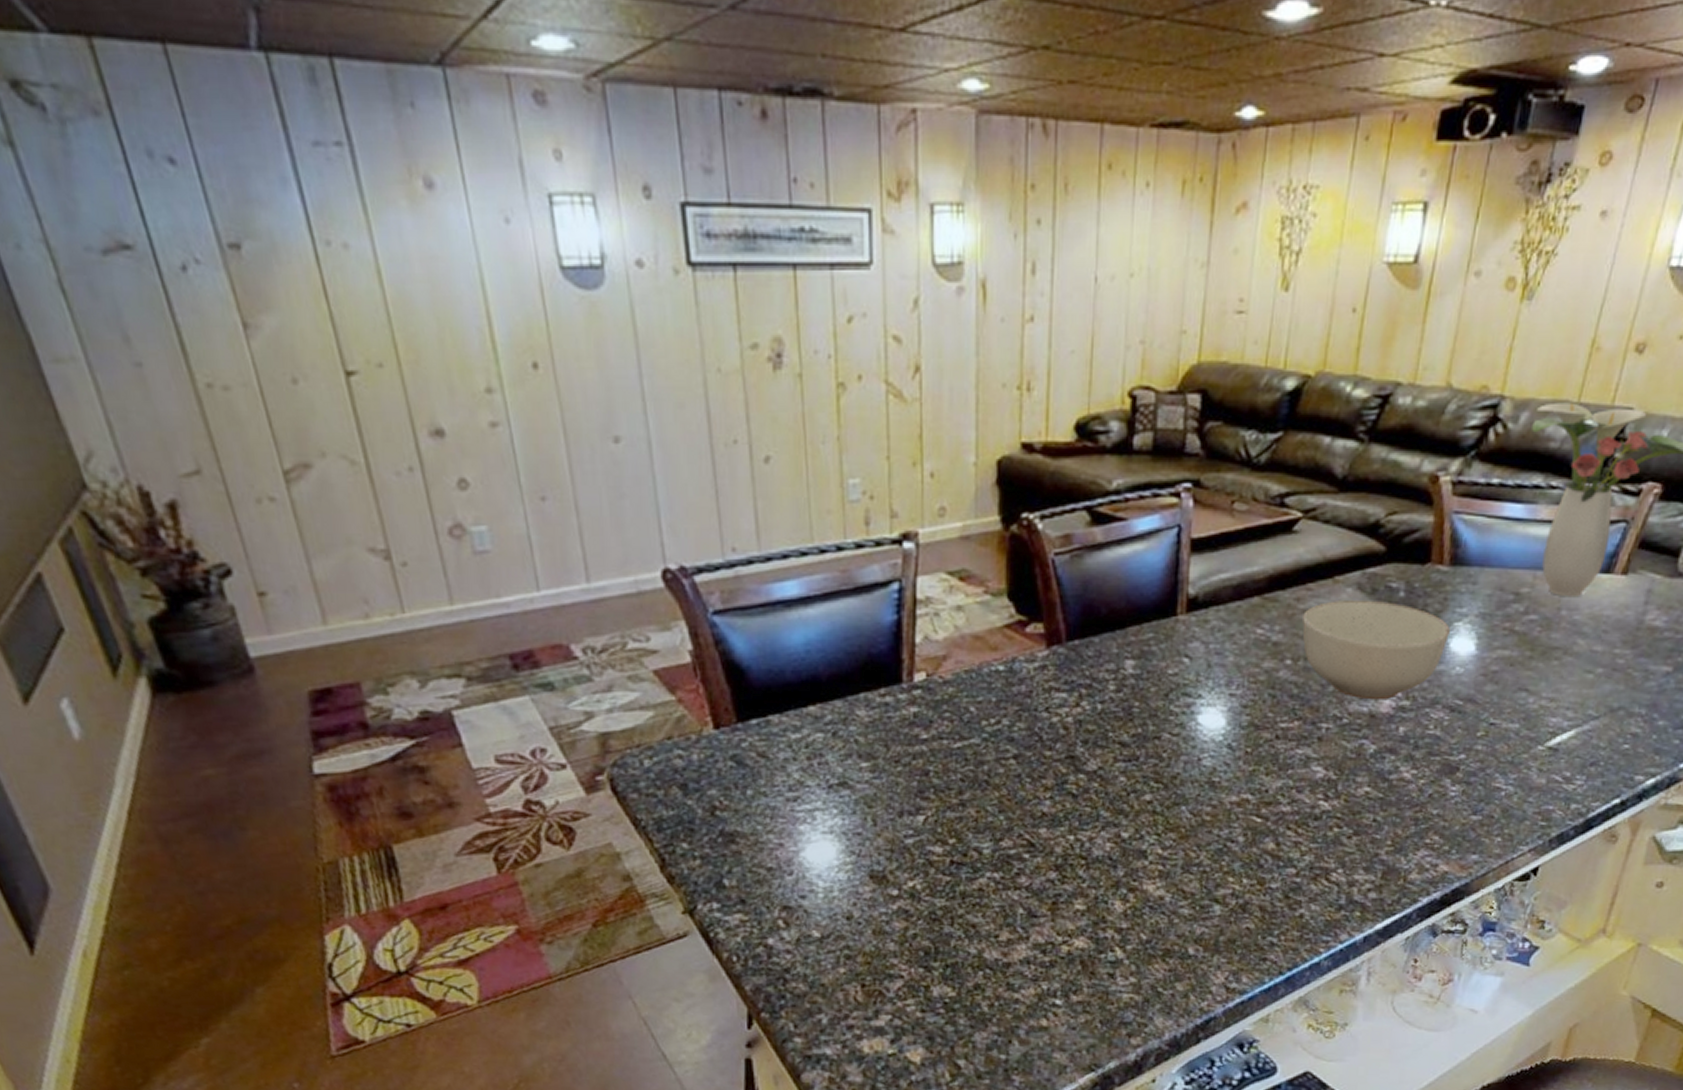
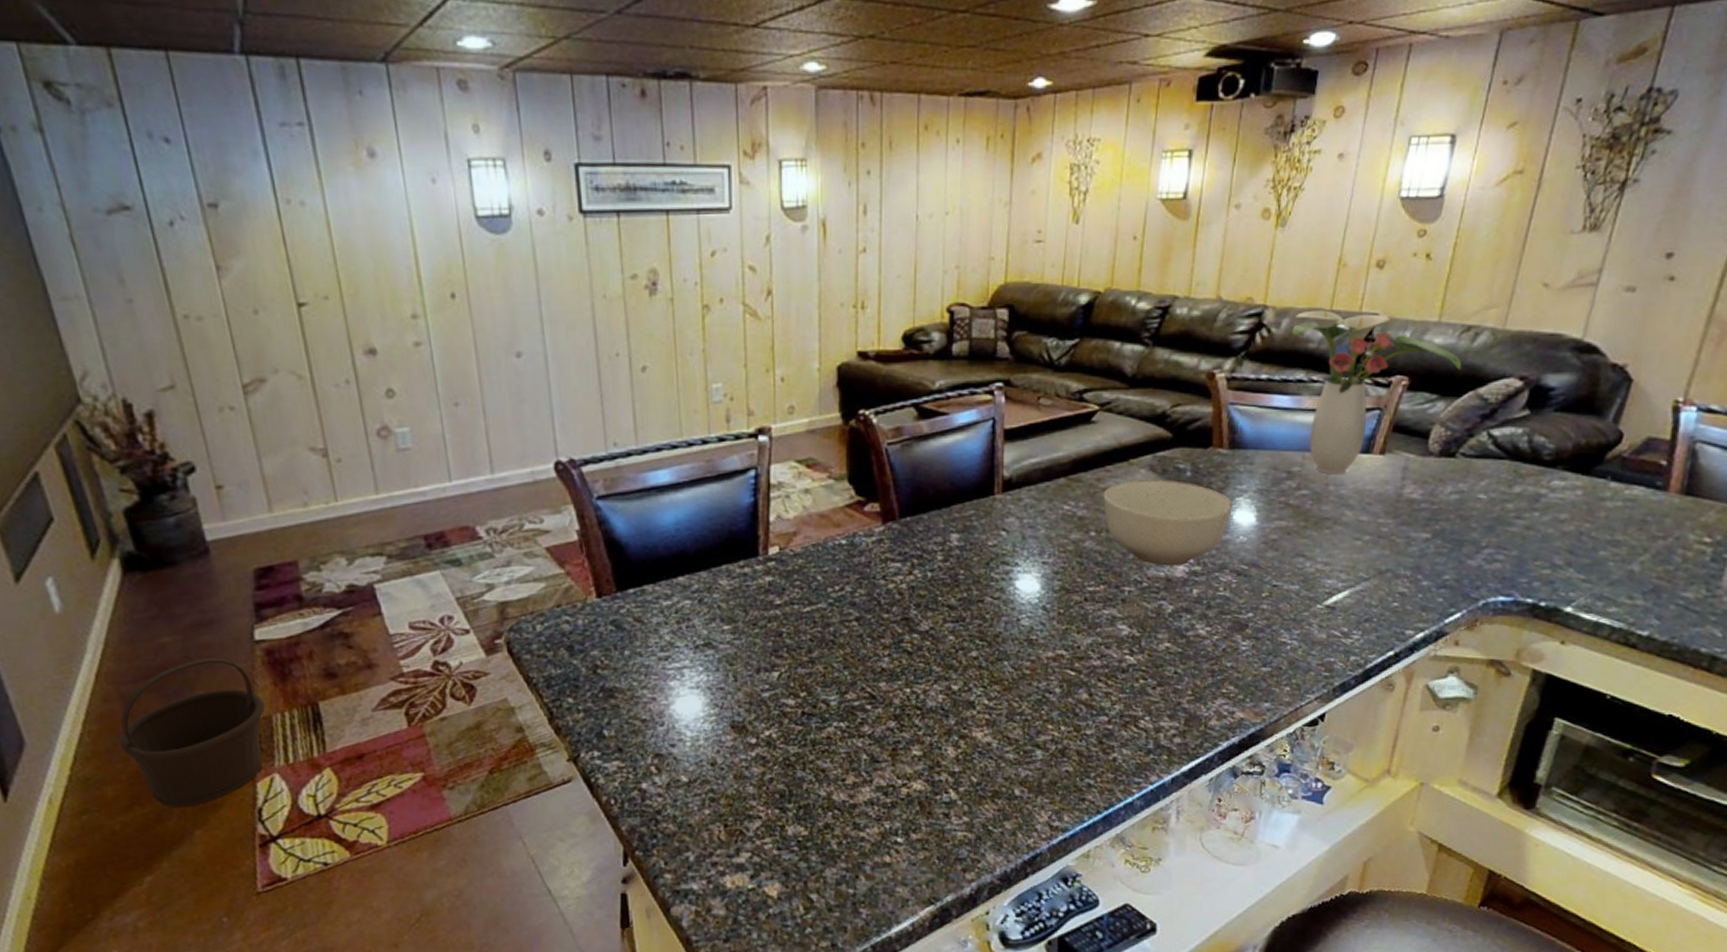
basket: none [160,793,330,962] -> present [119,658,265,808]

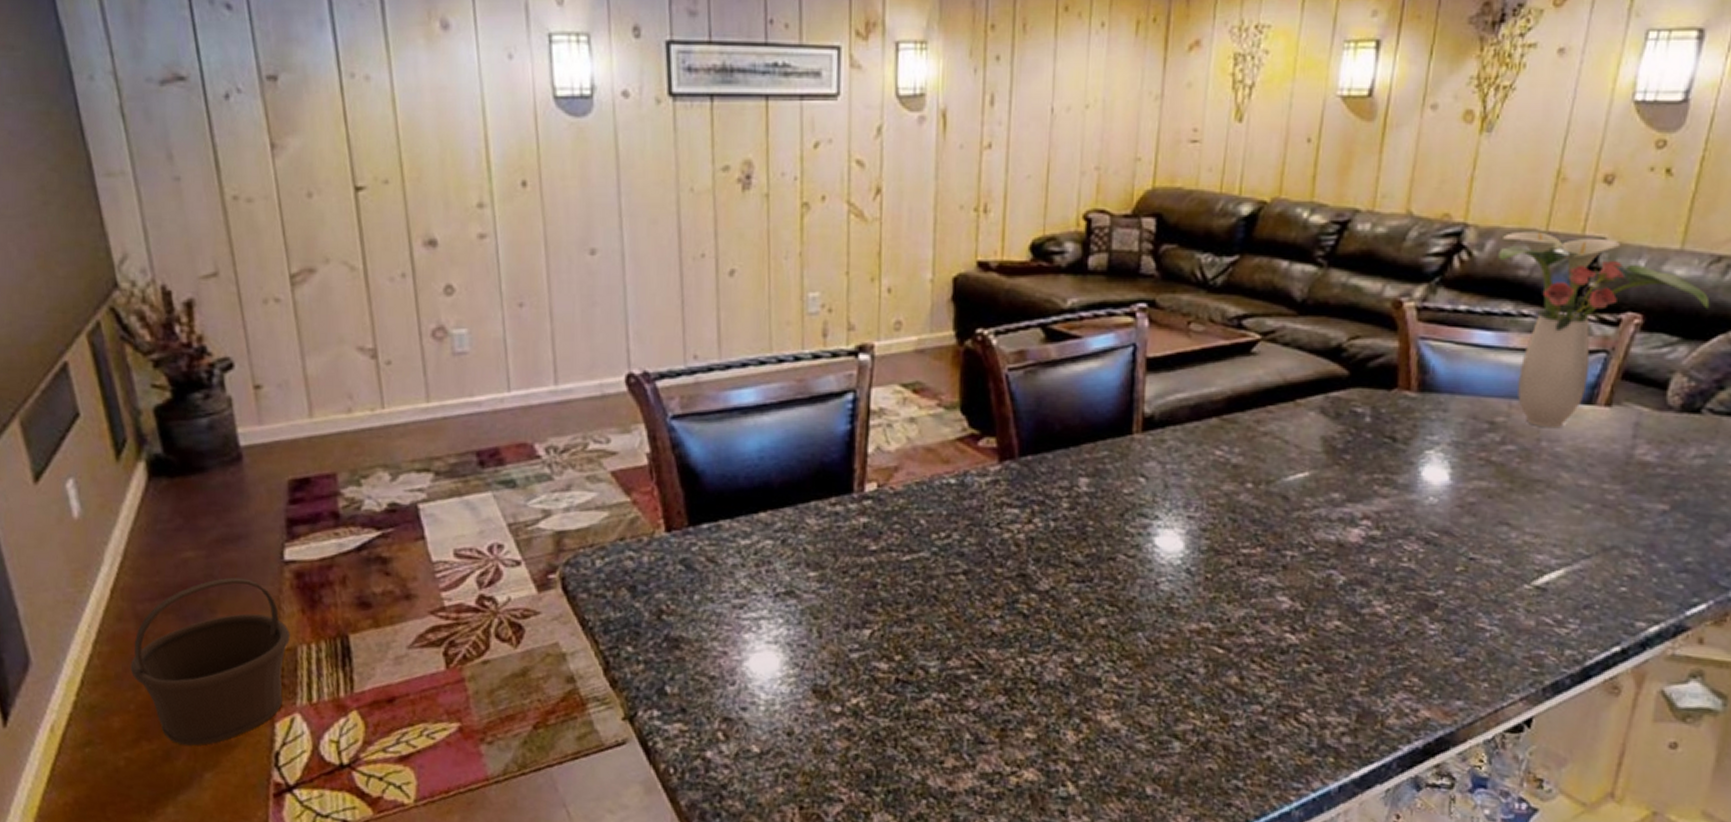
bowl: present [1103,479,1232,566] -> none [1263,423,1421,529]

